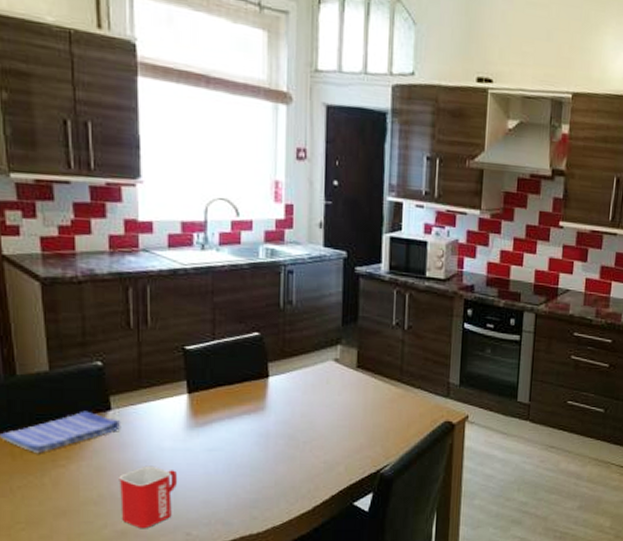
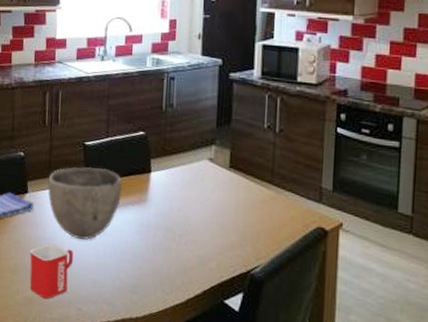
bowl: none [138,374,235,457] -> present [47,166,123,240]

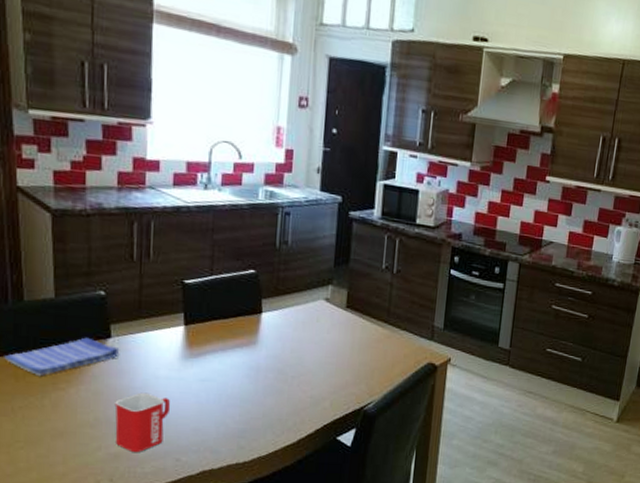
bowl: present [47,166,123,240] -> none [137,307,230,387]

